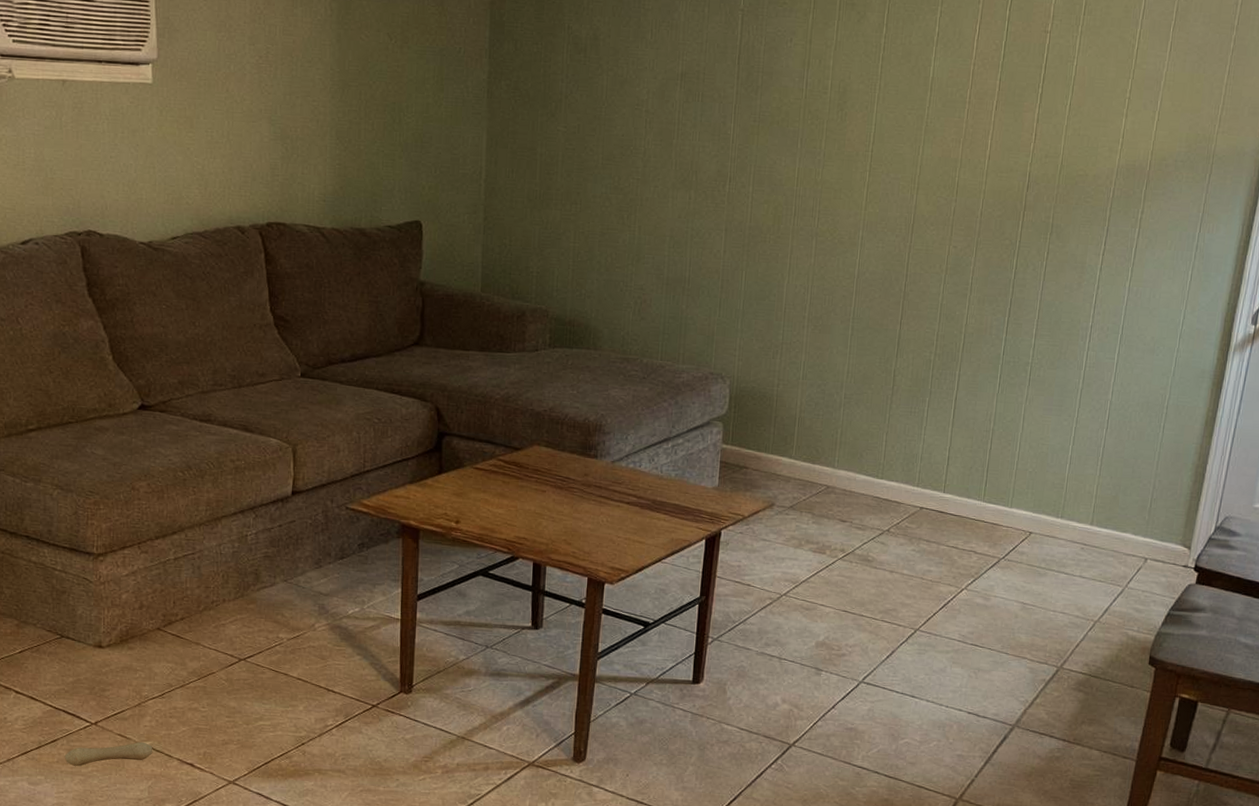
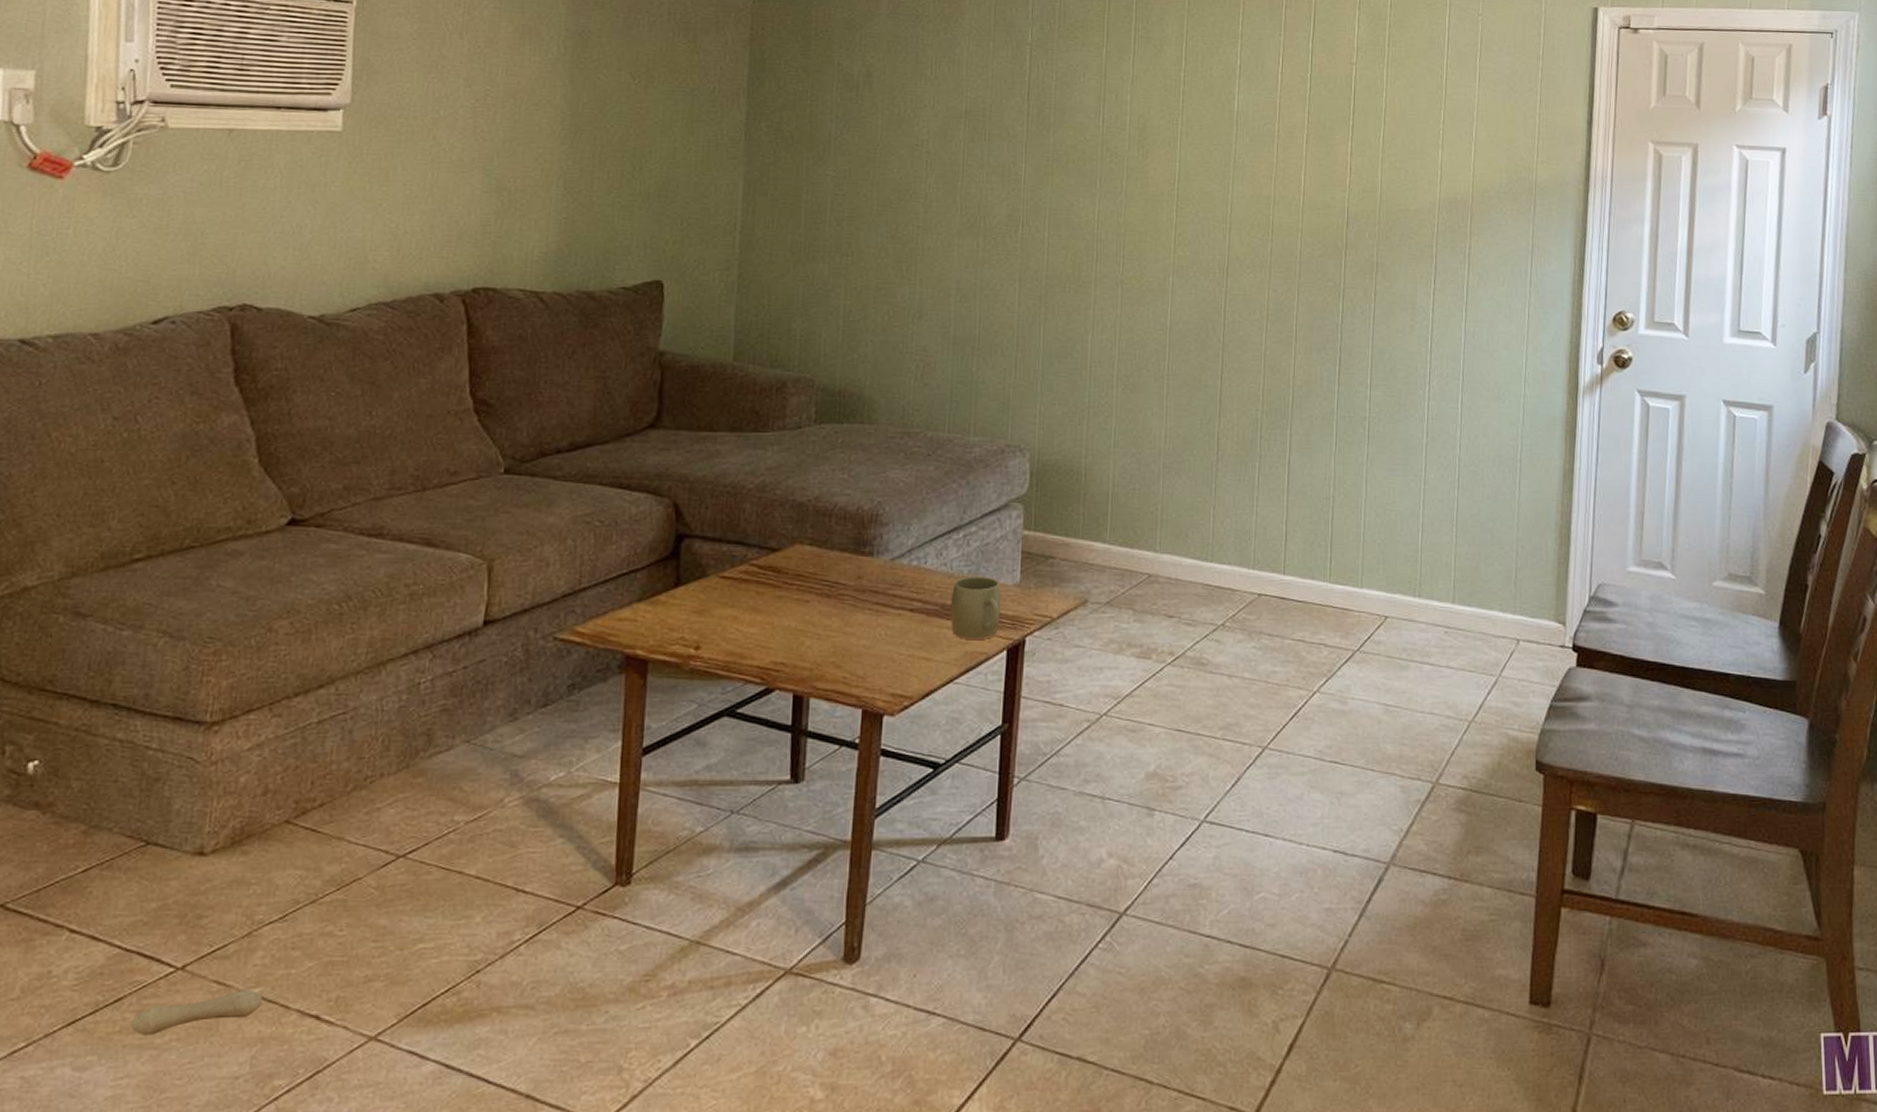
mug: none [660,479,702,531] -> present [950,577,1001,641]

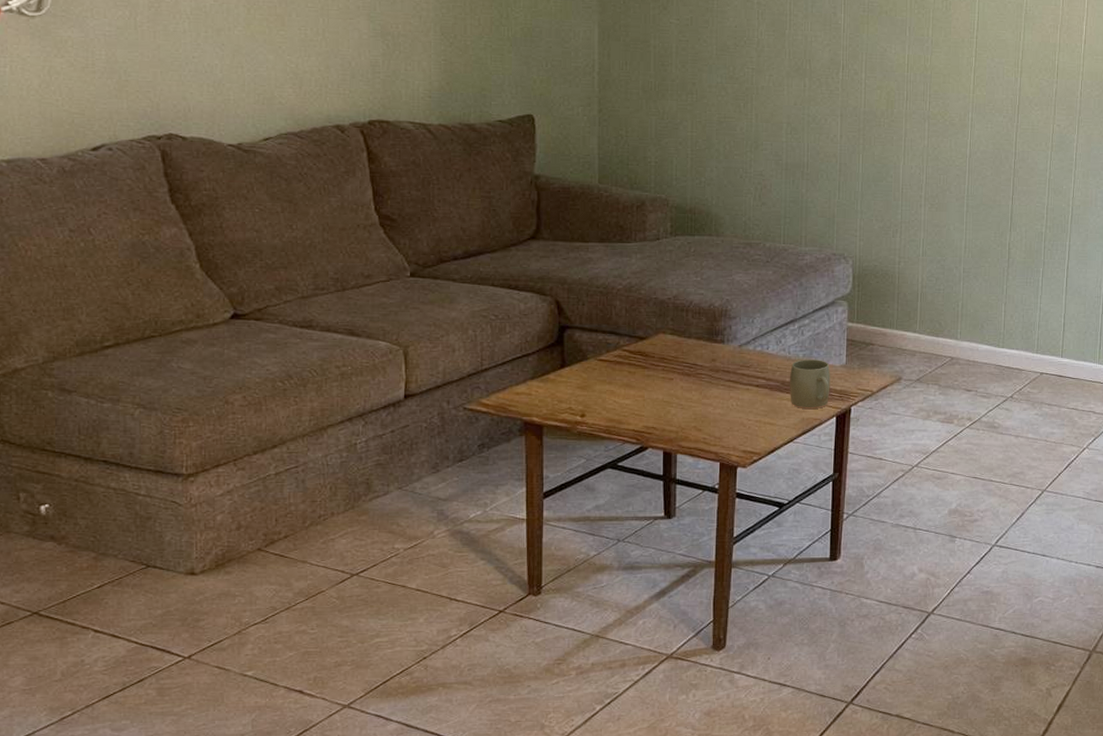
dog toy: present [130,989,264,1035] -> none [153,672,256,706]

